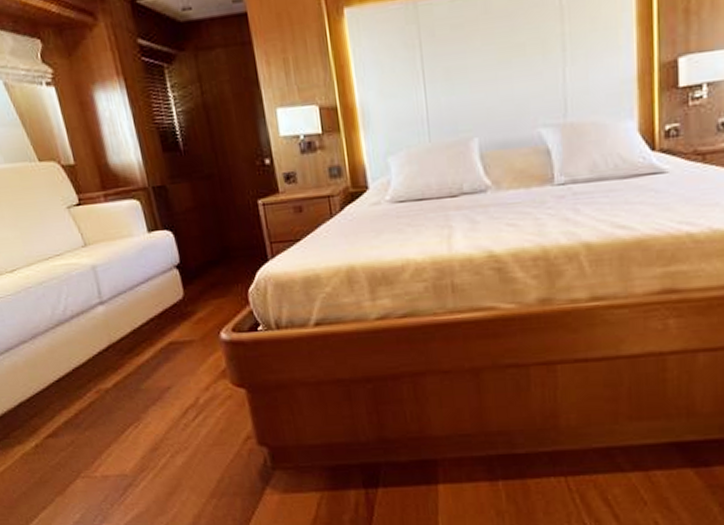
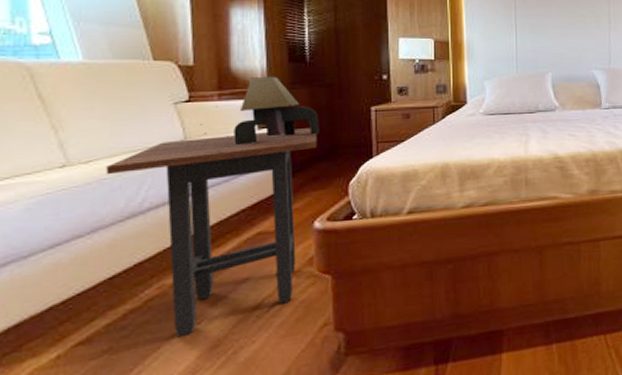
side table: none [27,229,213,439] -> present [106,128,318,338]
table lamp: none [95,169,208,251] -> present [200,76,319,146]

